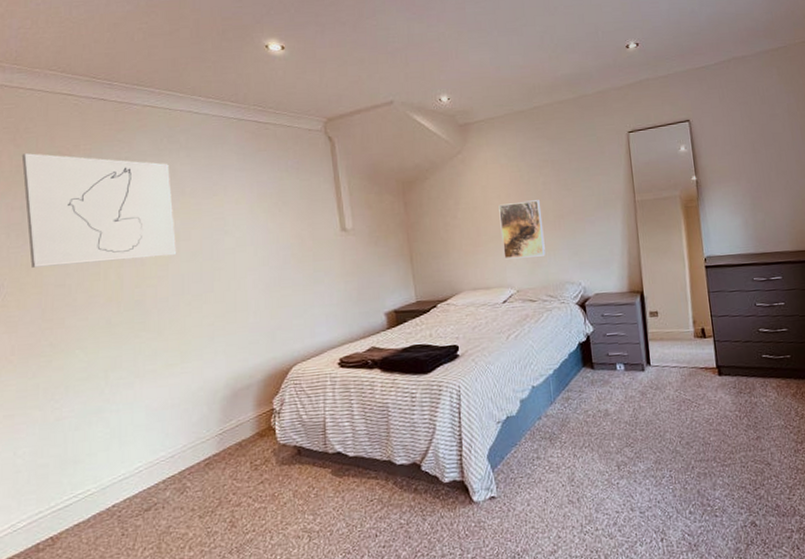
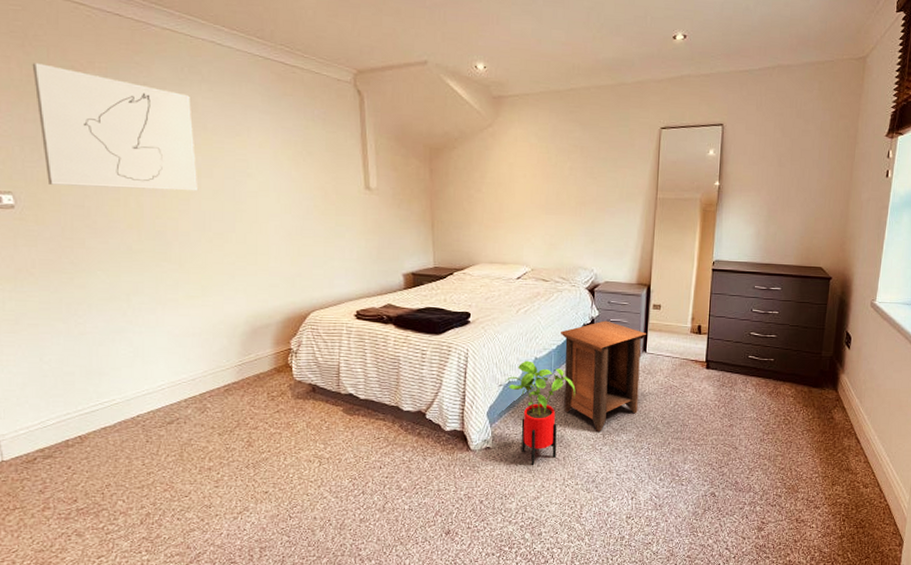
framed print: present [499,200,546,259] -> none [522,183,565,240]
house plant: none [502,390,581,512] -> present [504,360,576,465]
nightstand: none [556,335,652,463] -> present [561,320,647,432]

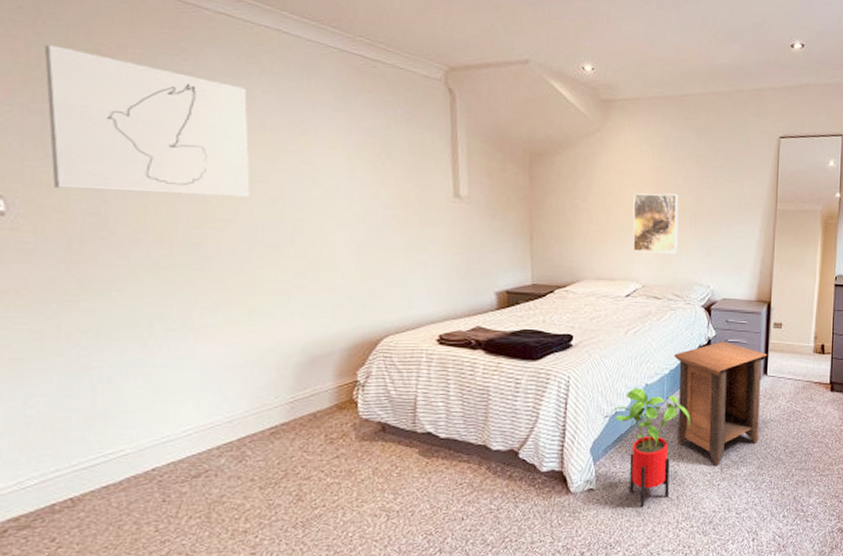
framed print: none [522,183,565,240] -> present [633,193,679,254]

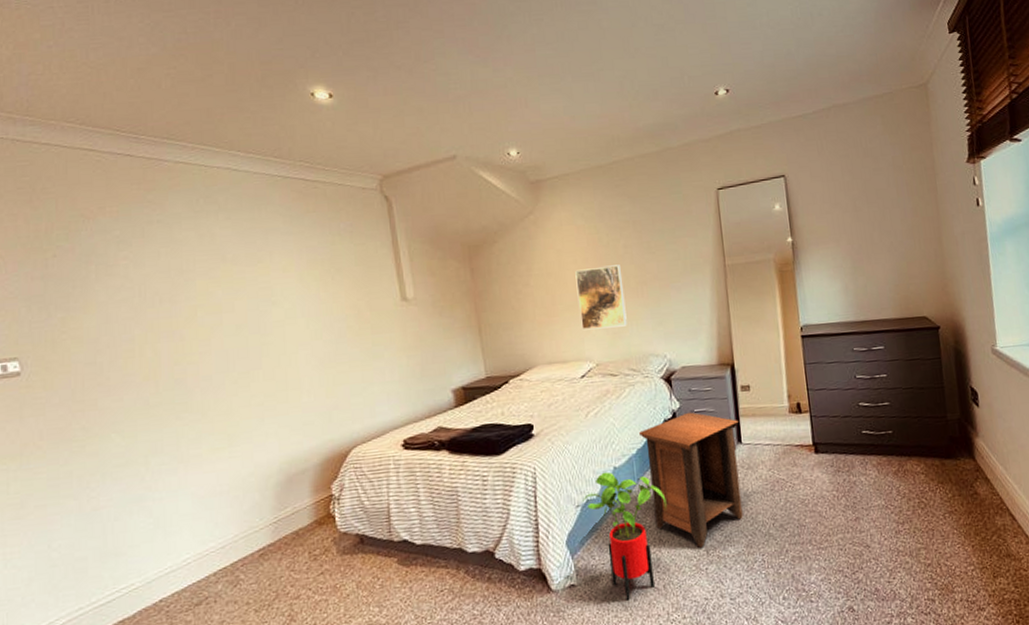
wall art: present [44,45,251,198] -> none [40,216,220,344]

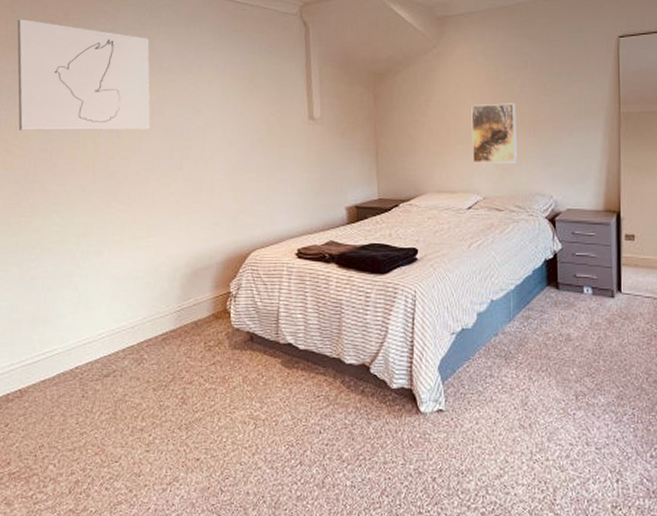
wall art: none [40,216,220,344] -> present [17,19,151,130]
house plant: present [581,472,667,600] -> none [457,303,540,433]
nightstand: present [639,412,743,548] -> none [519,255,621,392]

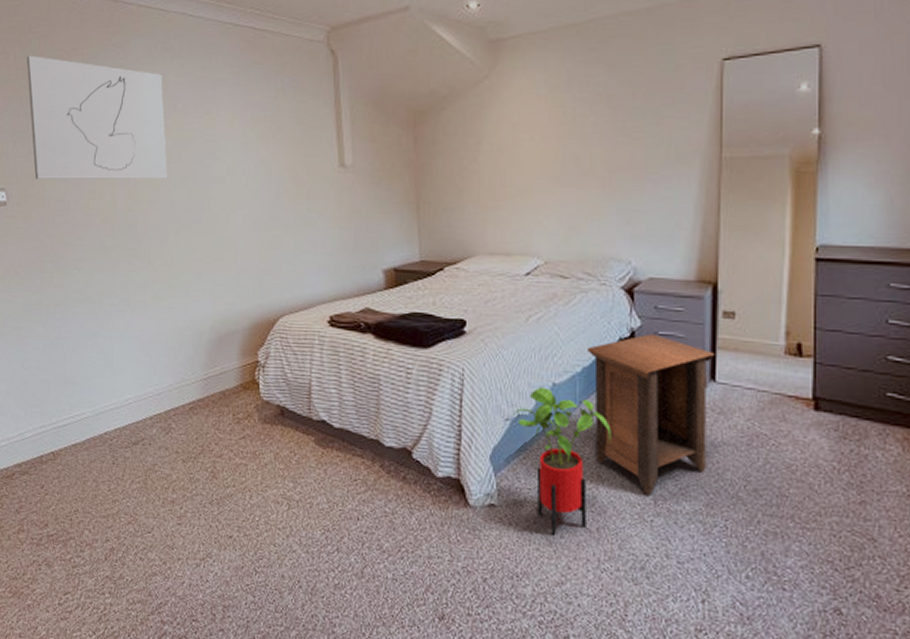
house plant: none [457,303,540,433] -> present [512,387,612,535]
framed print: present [471,103,517,164] -> none [531,146,587,221]
nightstand: none [519,255,621,392] -> present [587,333,716,495]

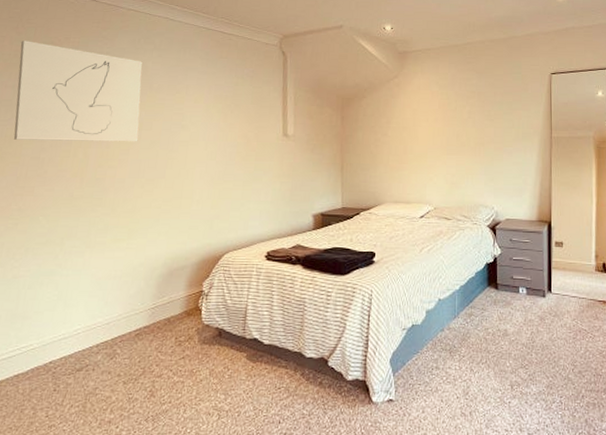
house plant: present [512,387,612,535] -> none [407,302,481,421]
nightstand: present [587,333,716,495] -> none [464,259,551,382]

